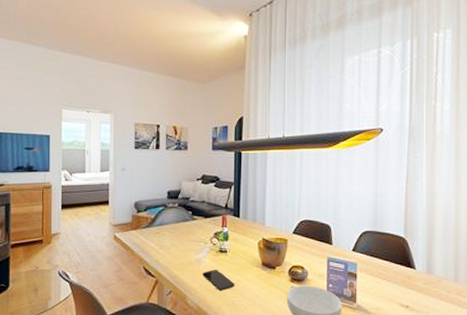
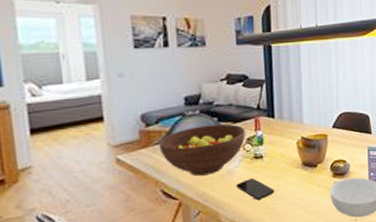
fruit bowl: none [145,217,213,261] -> present [159,123,245,177]

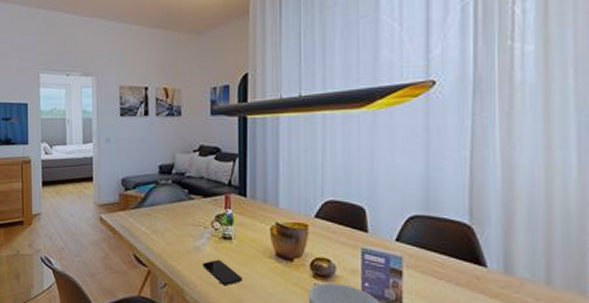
fruit bowl: present [159,123,245,177] -> none [134,196,215,248]

